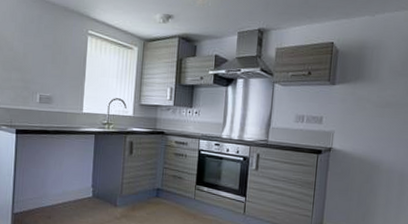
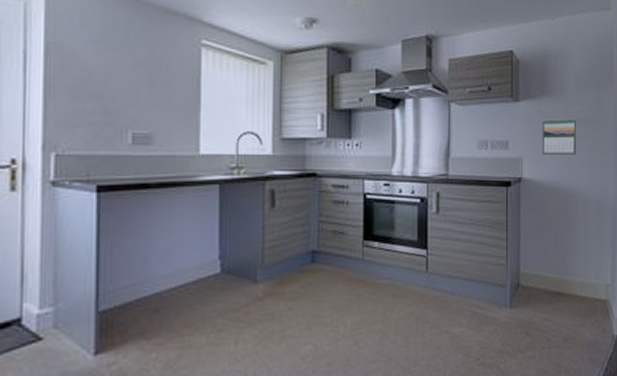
calendar: none [352,100,387,132] -> present [542,118,576,155]

